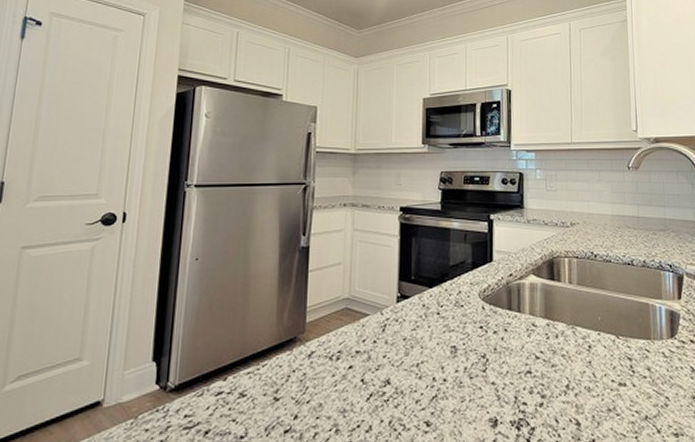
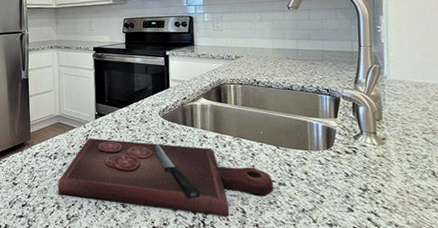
cutting board: none [338,328,612,432] -> present [57,138,273,217]

